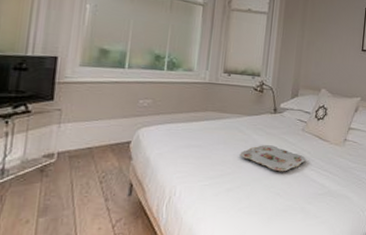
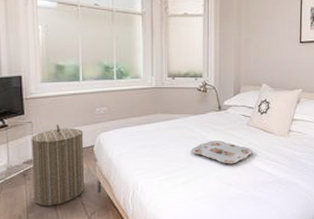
laundry hamper: none [48,114,121,210] -> present [31,124,84,206]

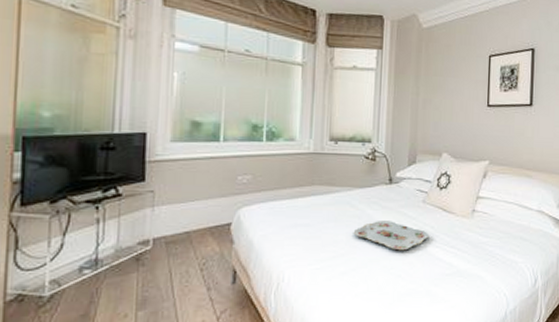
laundry hamper: present [31,124,84,206] -> none [146,194,220,302]

